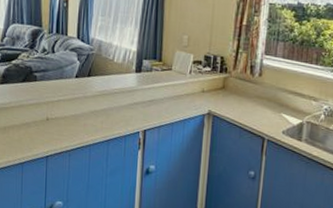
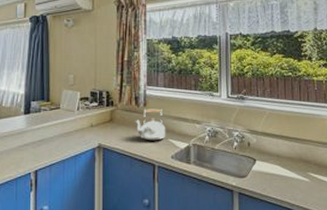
kettle: none [248,79,280,114] -> present [135,108,166,141]

